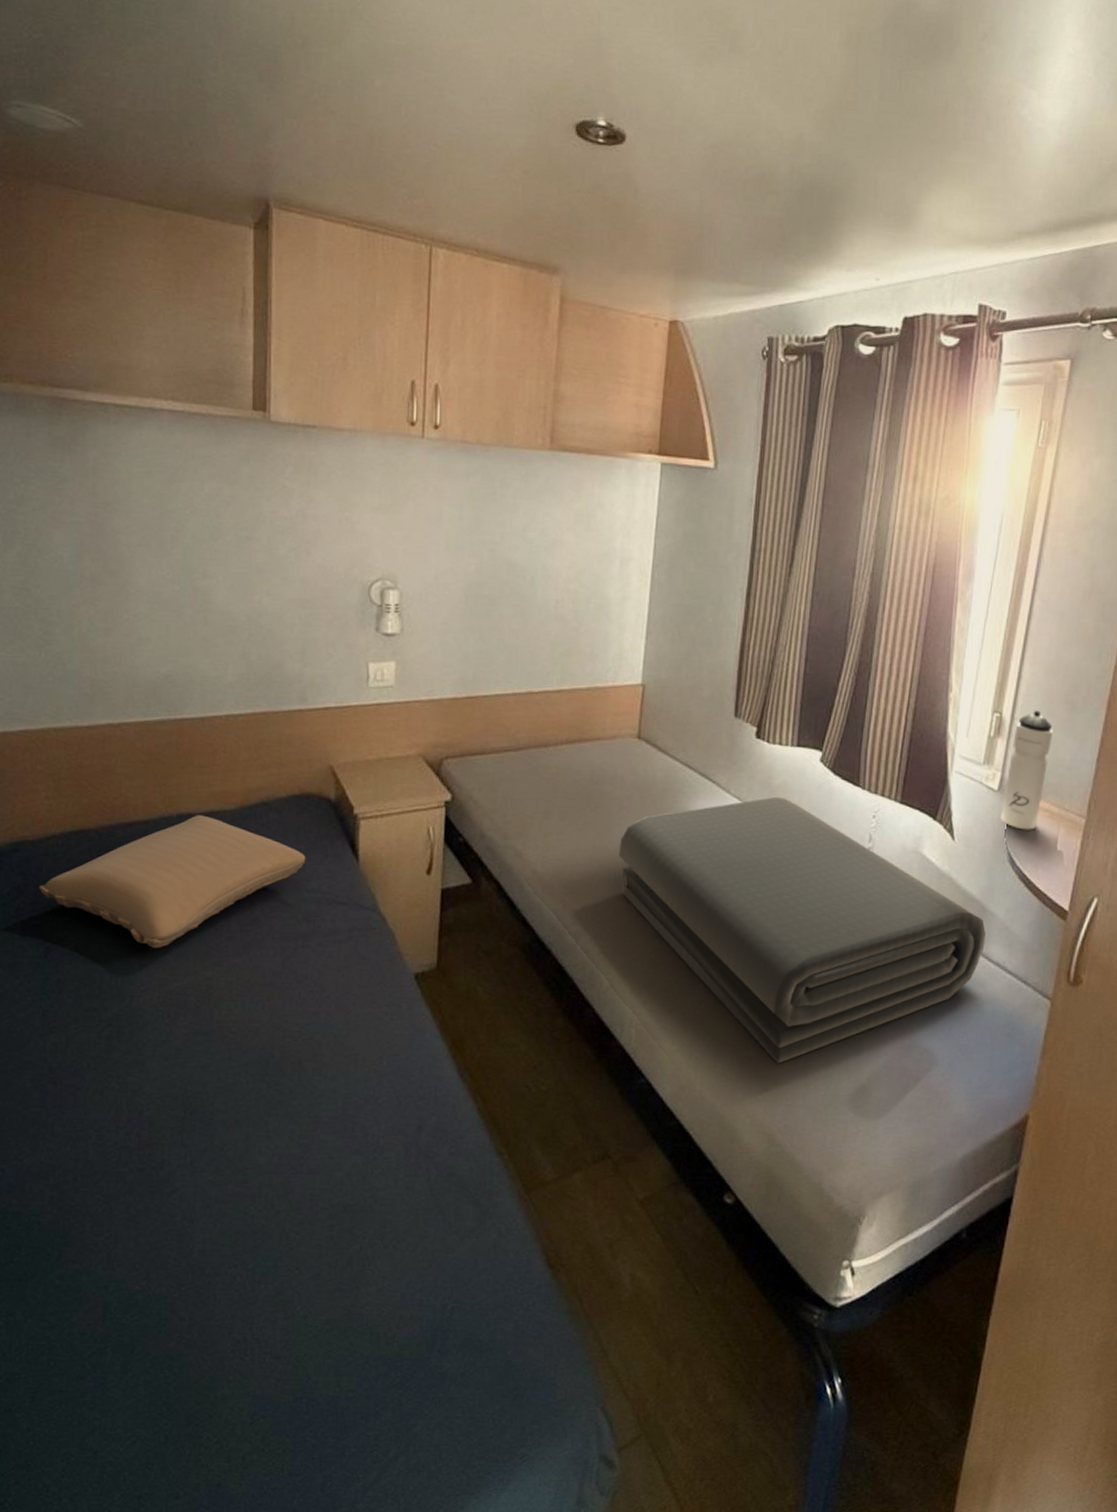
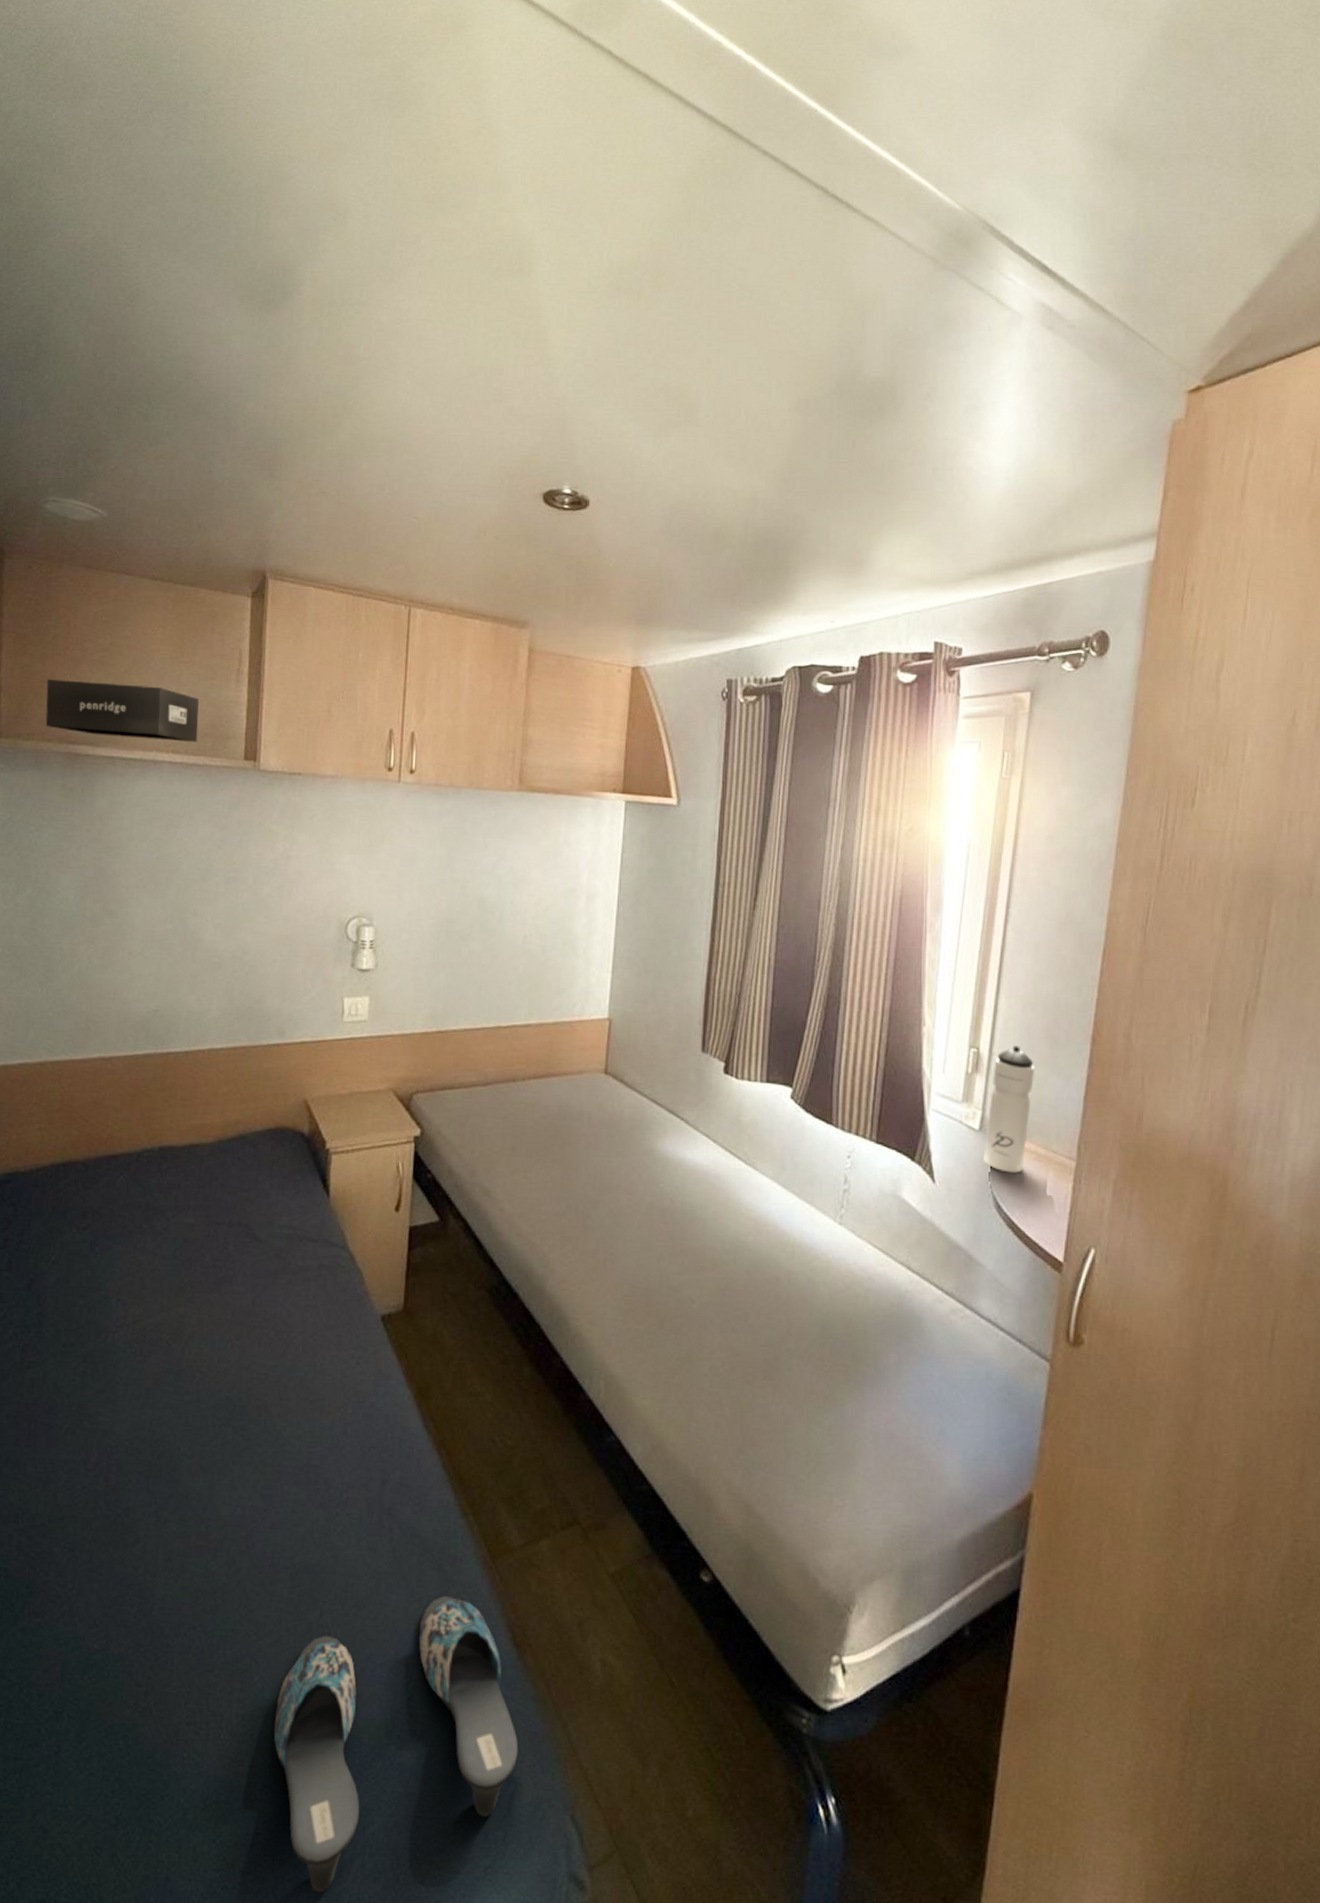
box: none [23,313,200,390] -> present [45,678,199,743]
pillow: present [39,815,306,948] -> none [27,1148,279,1283]
slippers: none [318,1226,553,1487] -> present [274,1595,519,1893]
towel: present [618,796,986,1064] -> none [586,1134,974,1425]

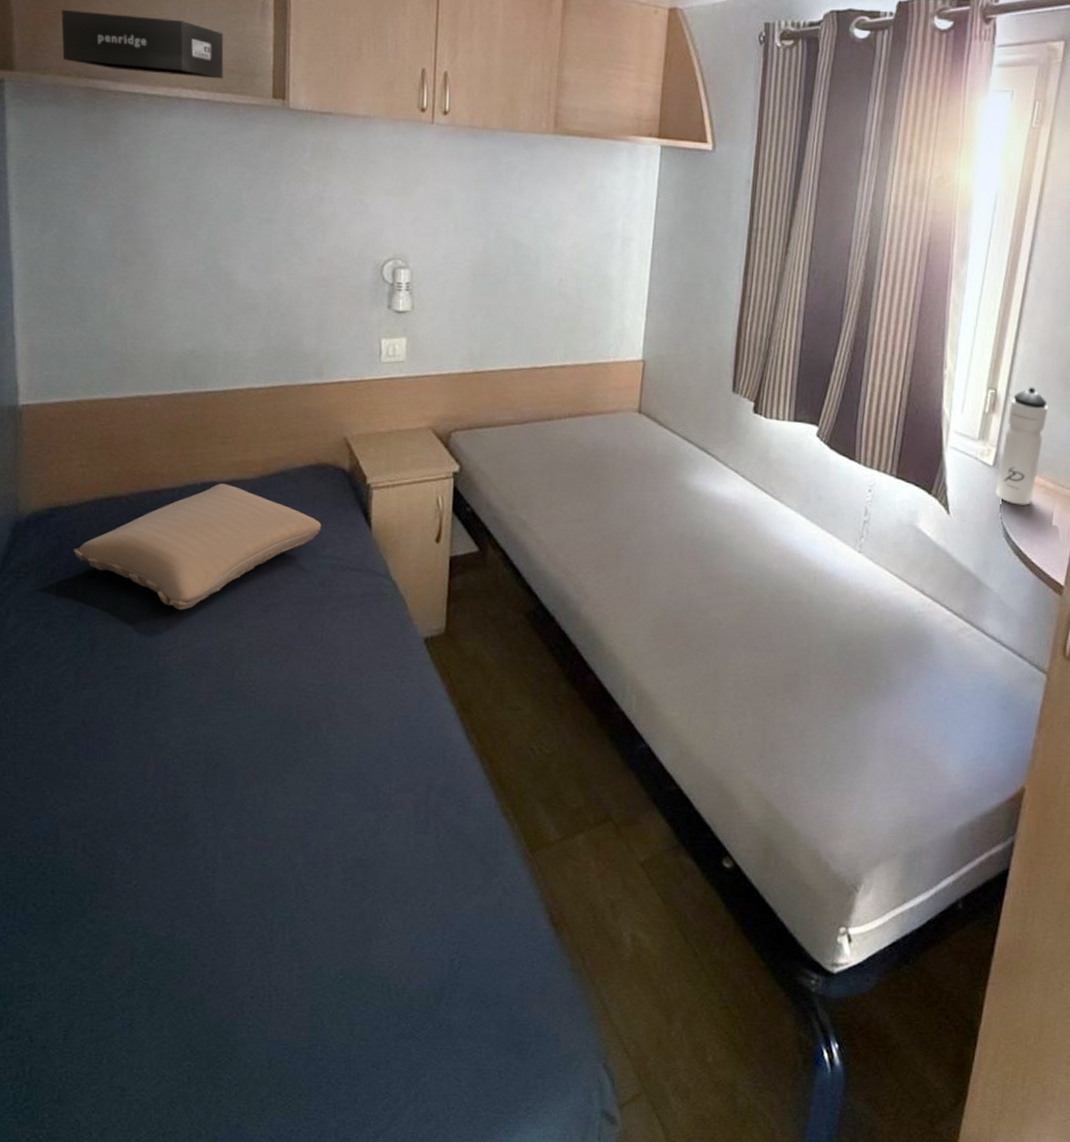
pillow: none [27,1148,279,1283] -> present [73,483,322,610]
slippers: present [274,1595,519,1893] -> none [332,883,557,1133]

